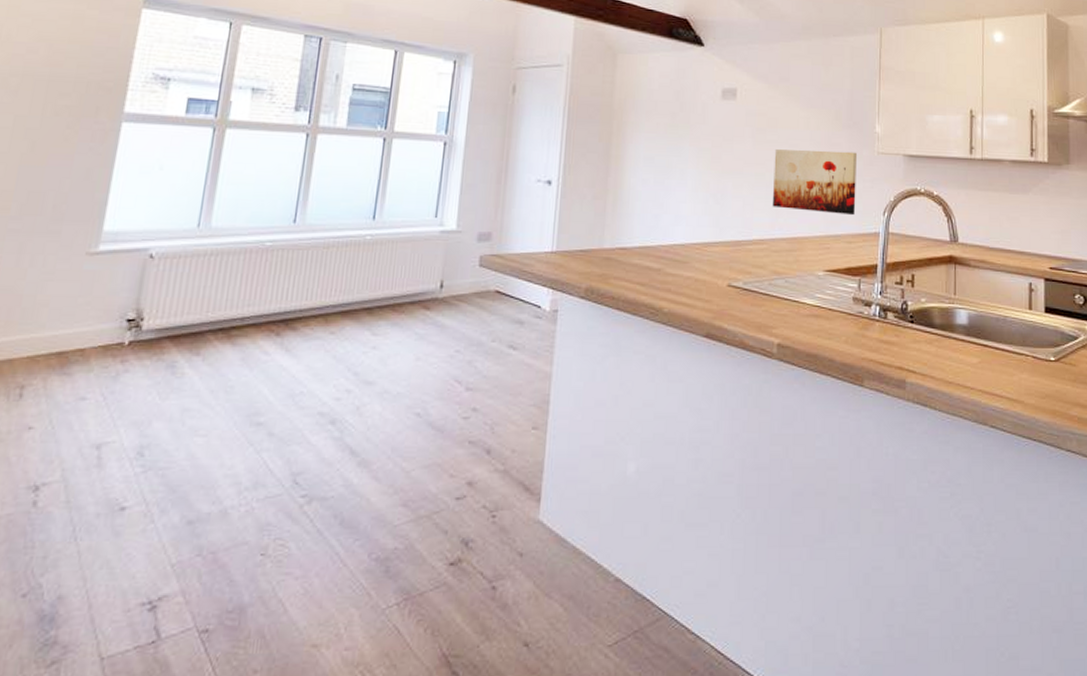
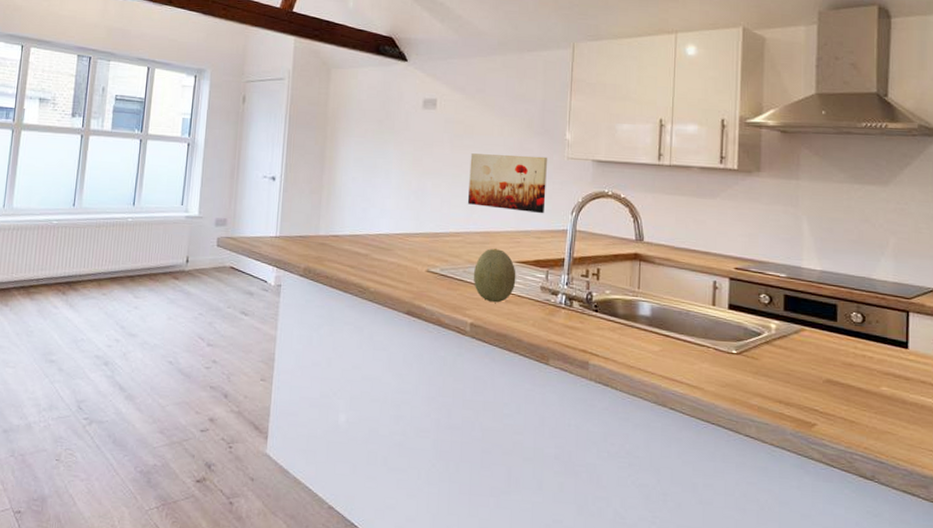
fruit: none [779,255,827,318] -> present [473,248,516,303]

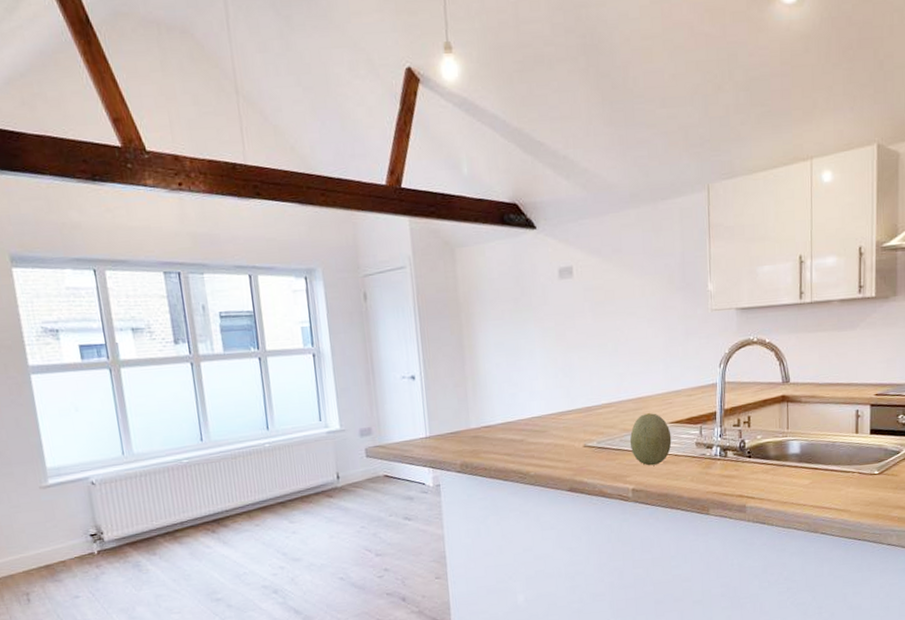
wall art: present [467,153,548,214] -> none [614,312,694,374]

